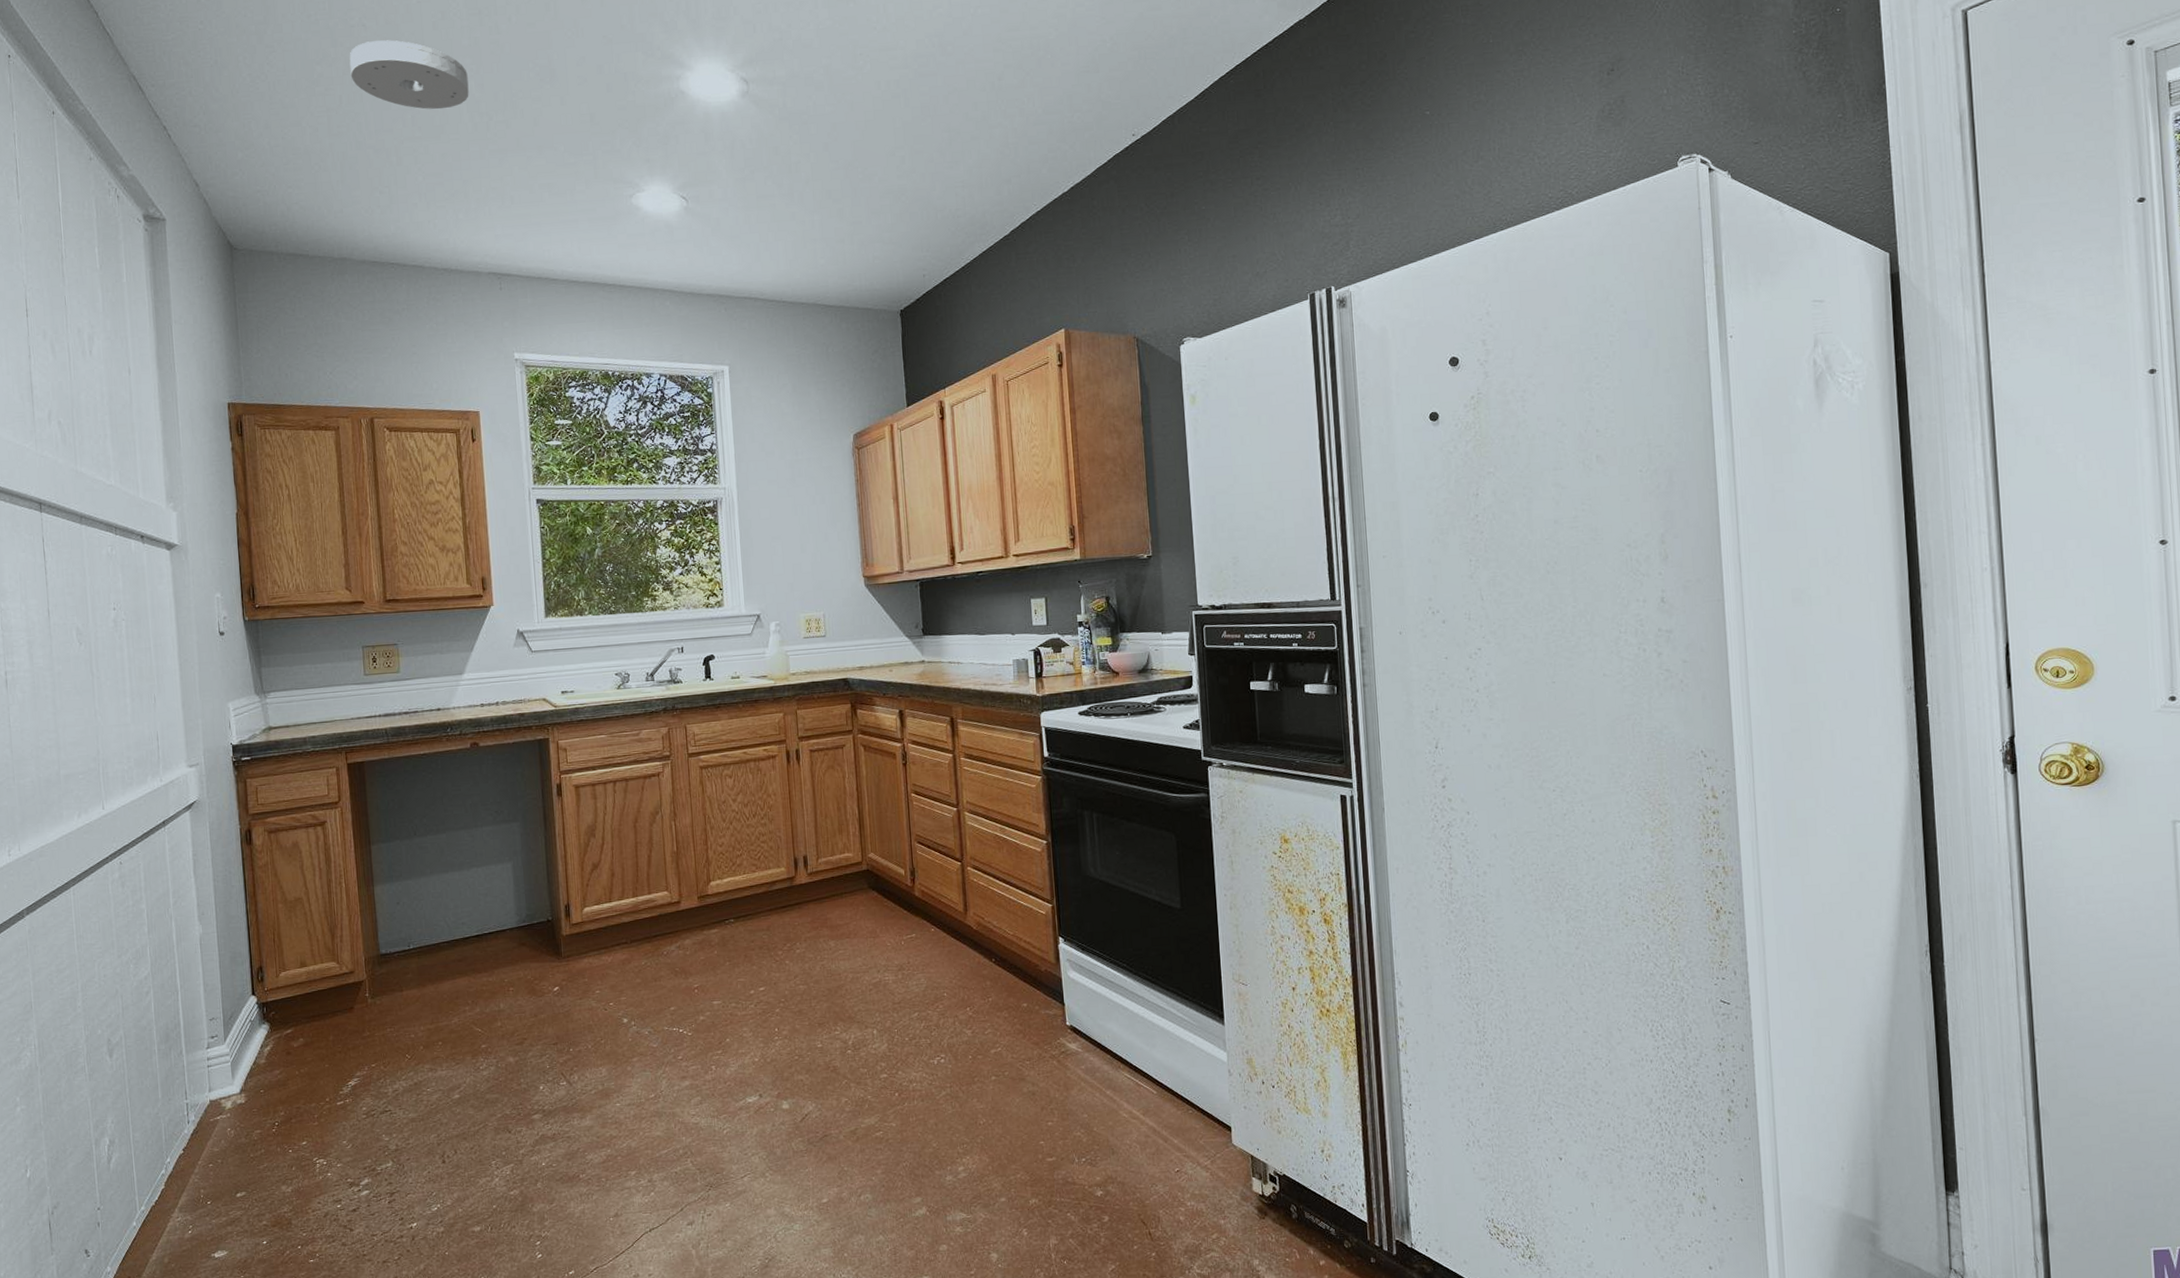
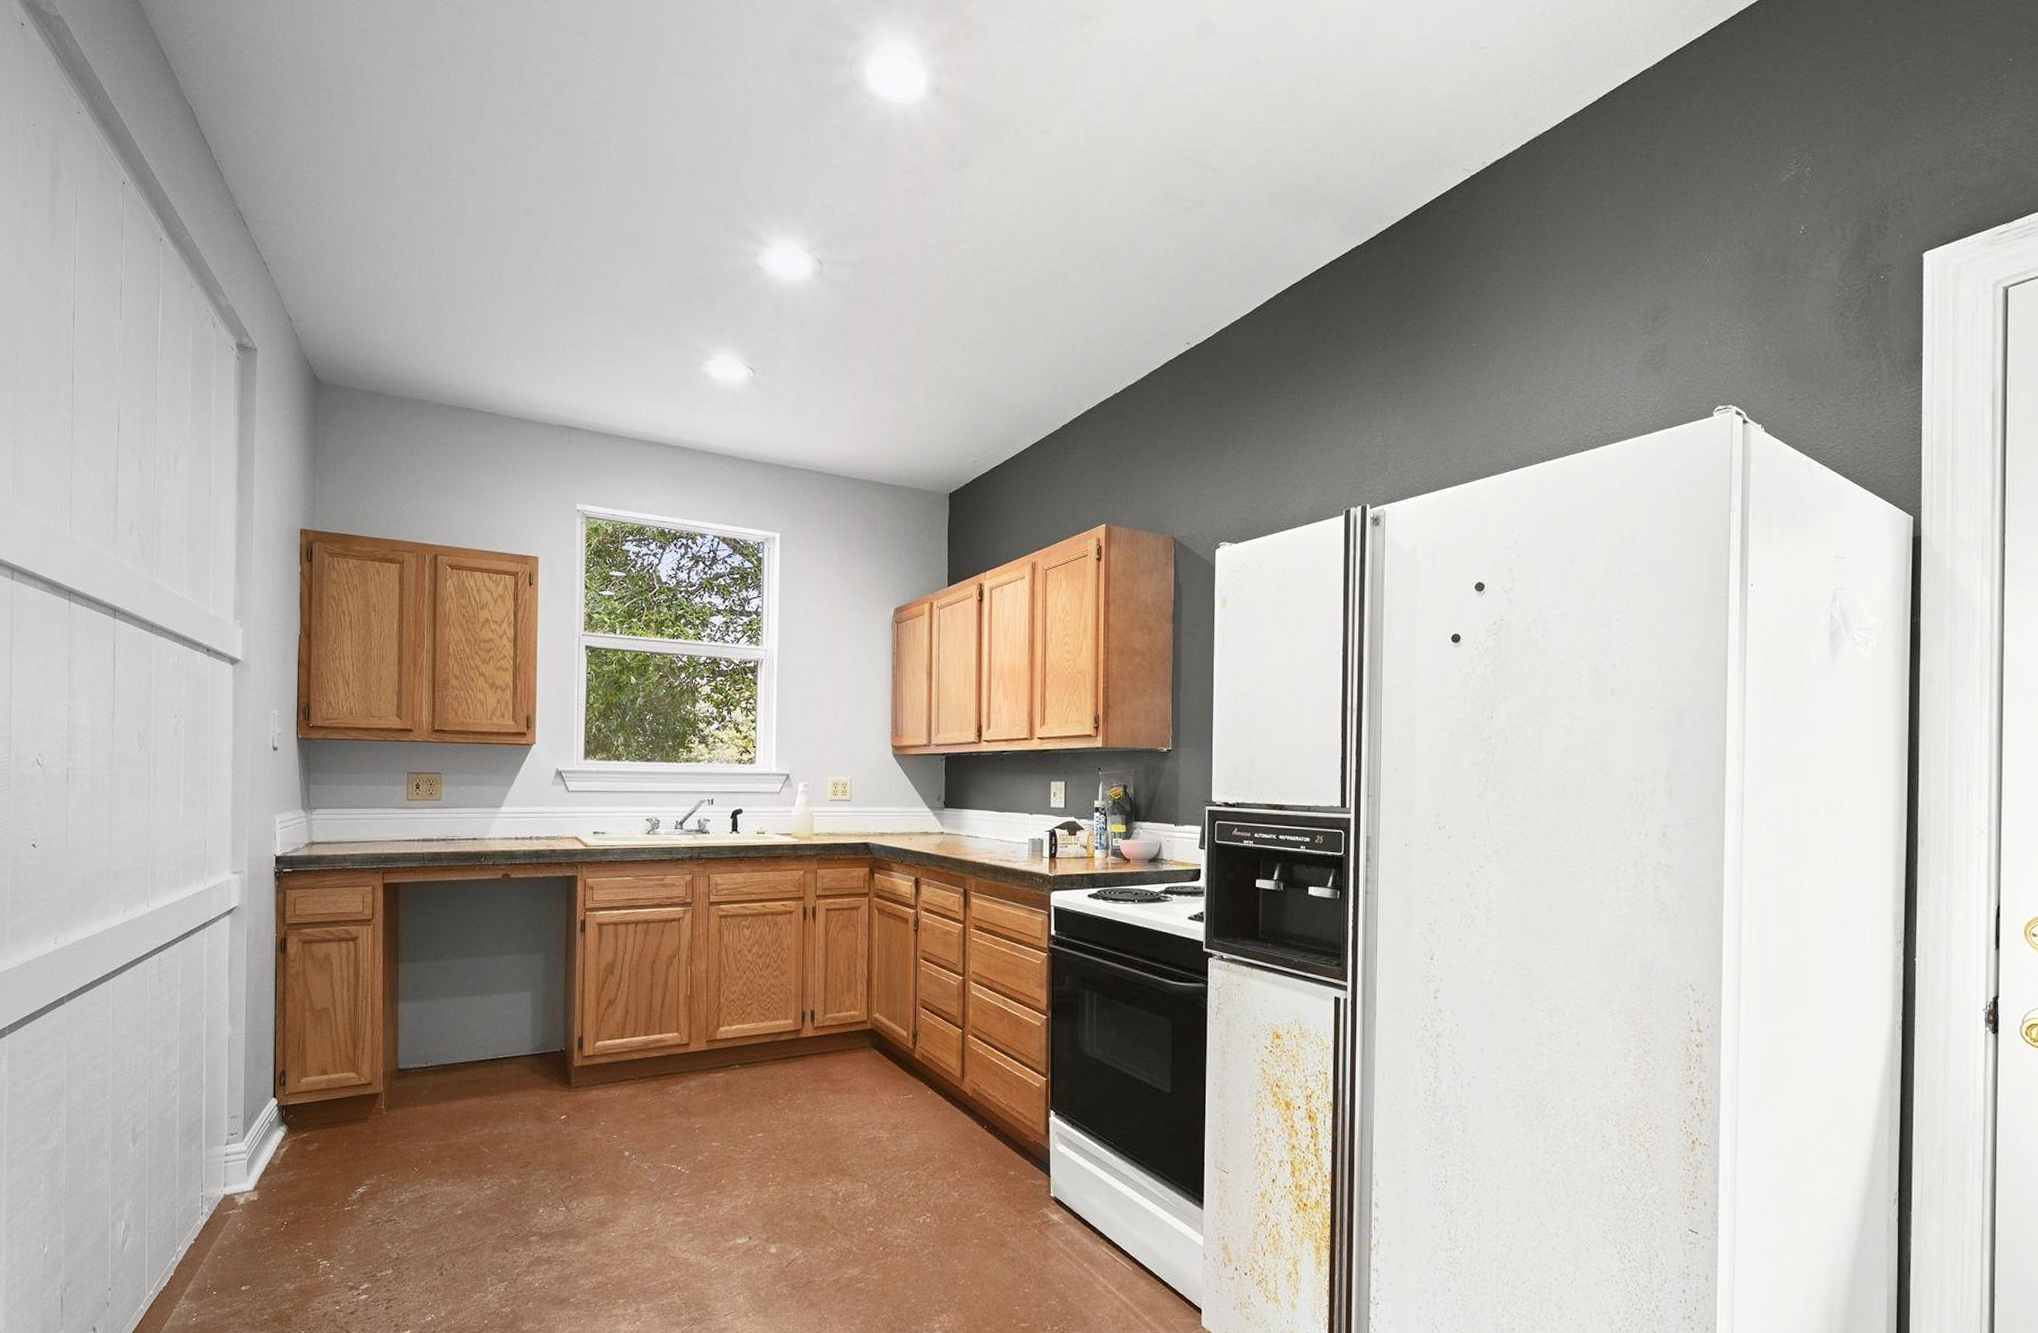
smoke detector: present [349,40,469,110] -> none [444,196,556,266]

